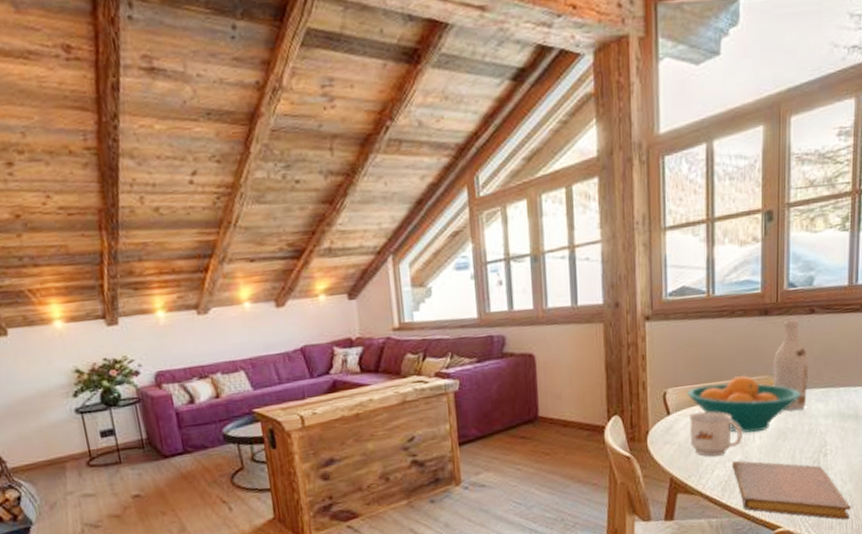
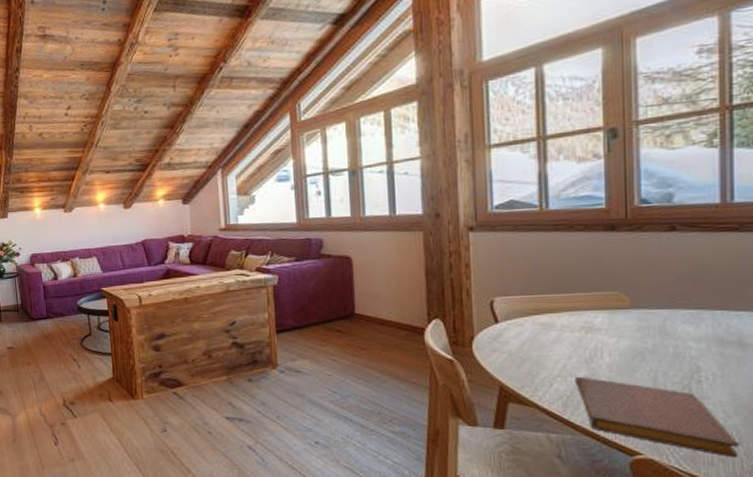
fruit bowl: present [686,375,802,433] -> none [517,290,663,350]
mug: present [689,411,743,457] -> none [521,322,588,369]
wine bottle: present [773,319,808,411] -> none [623,236,670,331]

